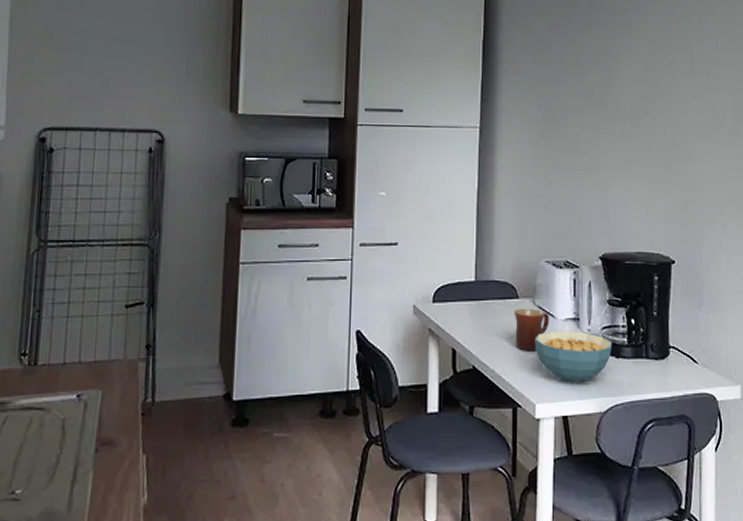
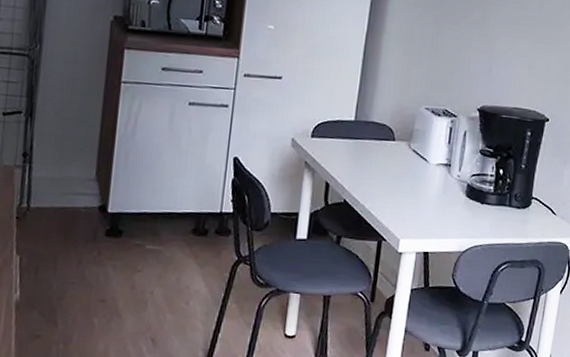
mug: present [514,308,549,351] -> none [387,150,423,191]
cereal bowl: present [534,331,612,383] -> none [405,174,479,224]

